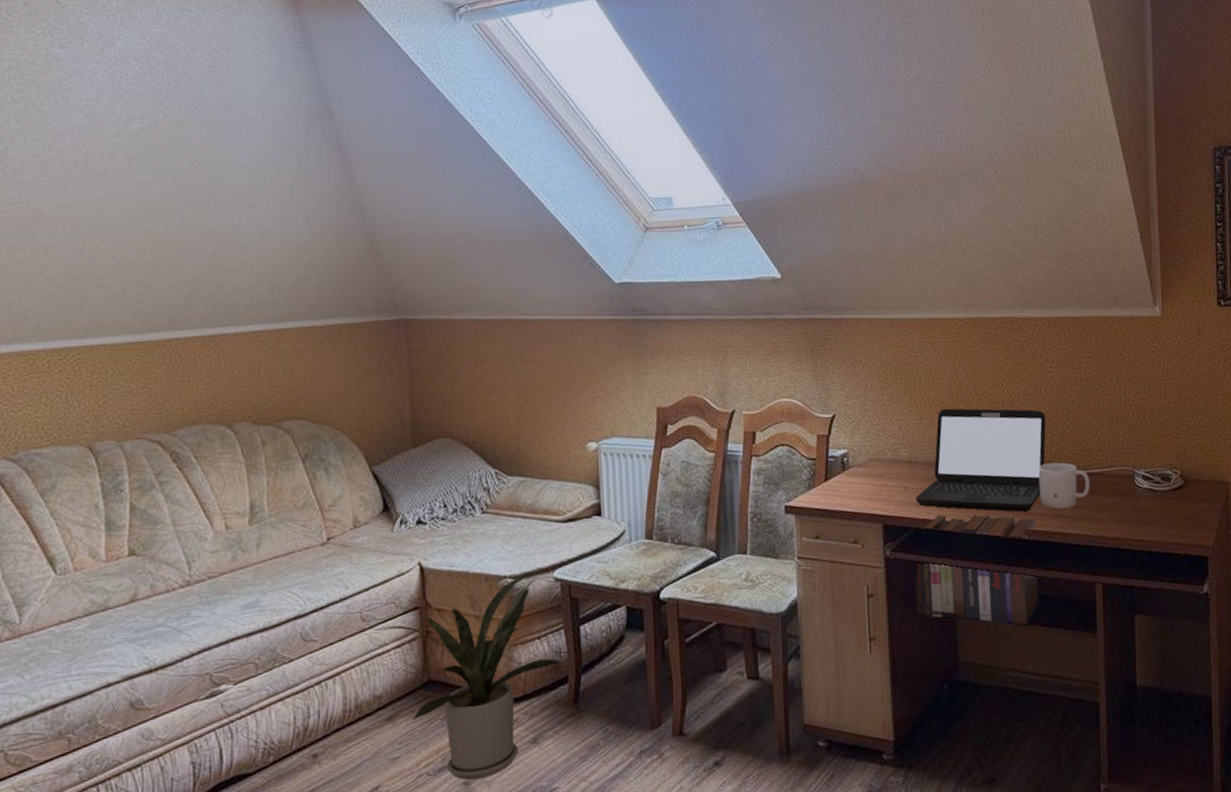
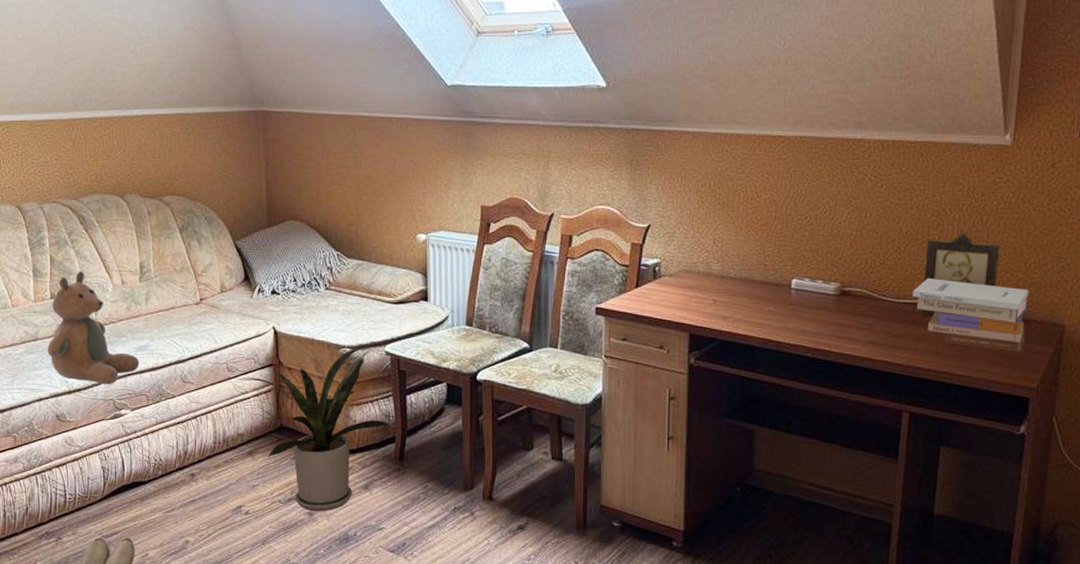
teddy bear: none [122,518,246,656] -> present [48,271,139,385]
books: present [913,514,1039,626] -> none [715,330,845,443]
laptop: present [915,408,1046,512] -> none [723,226,868,335]
mug: present [1038,462,1090,509] -> none [853,289,908,335]
books: none [1091,447,1197,513] -> present [911,278,1029,353]
photo frame: none [1099,400,1165,486] -> present [921,232,1000,317]

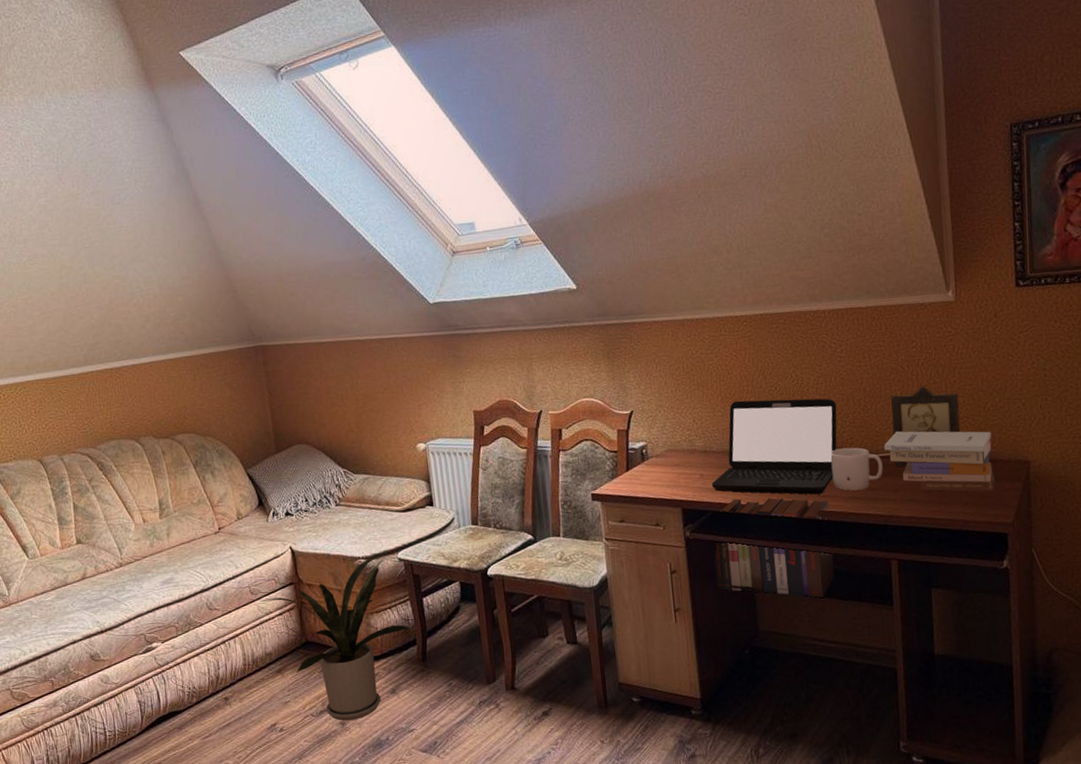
teddy bear: present [48,271,139,385] -> none [77,514,166,621]
books: none [715,330,845,443] -> present [712,497,835,599]
laptop: none [723,226,868,335] -> present [711,398,837,495]
mug: none [853,289,908,335] -> present [830,447,883,491]

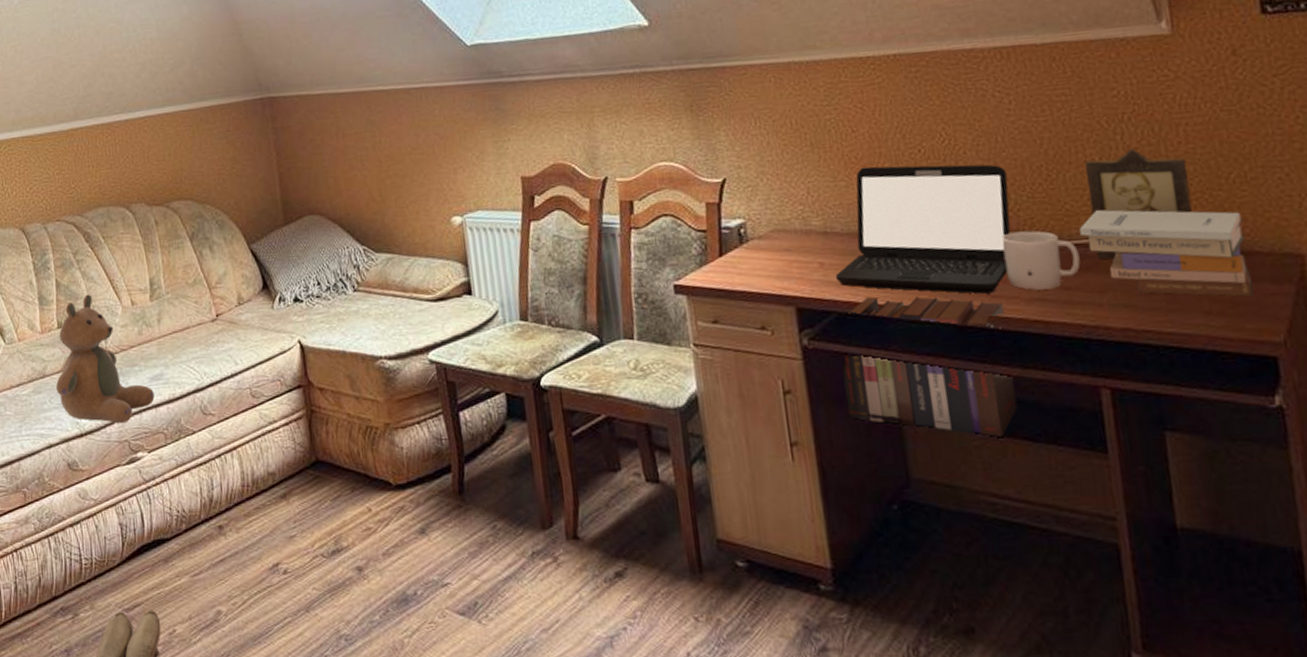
teddy bear: none [77,514,166,621] -> present [56,294,155,424]
house plant: present [260,552,411,721] -> none [262,351,444,566]

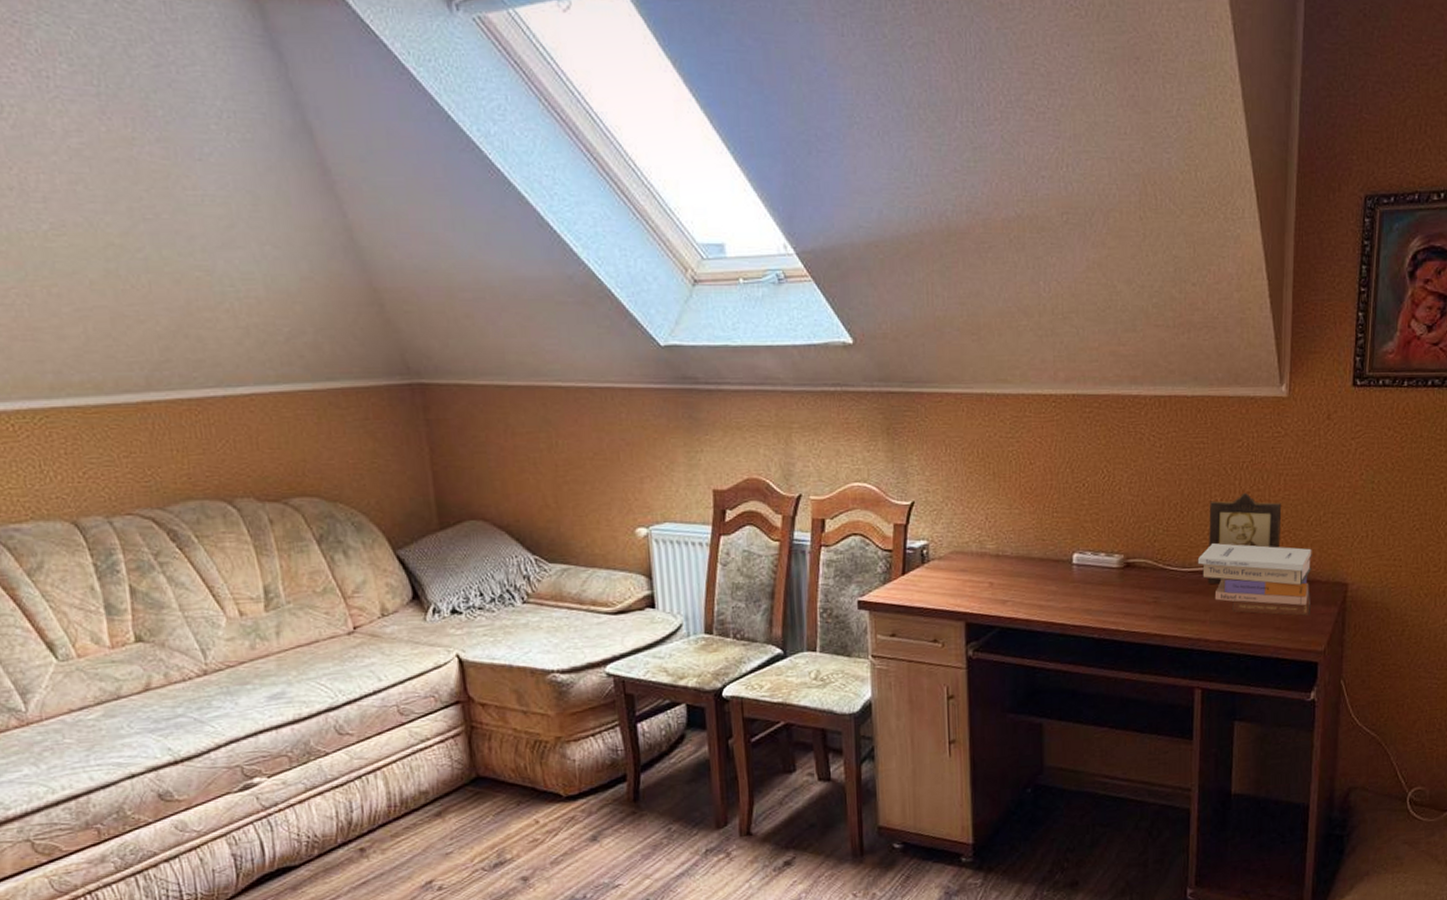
teddy bear: present [56,294,155,424] -> none [137,602,275,748]
laptop: present [835,164,1011,294] -> none [1001,497,1150,612]
books: present [840,296,1018,438] -> none [998,613,1133,731]
mug: present [1001,230,1081,291] -> none [1138,559,1195,609]

